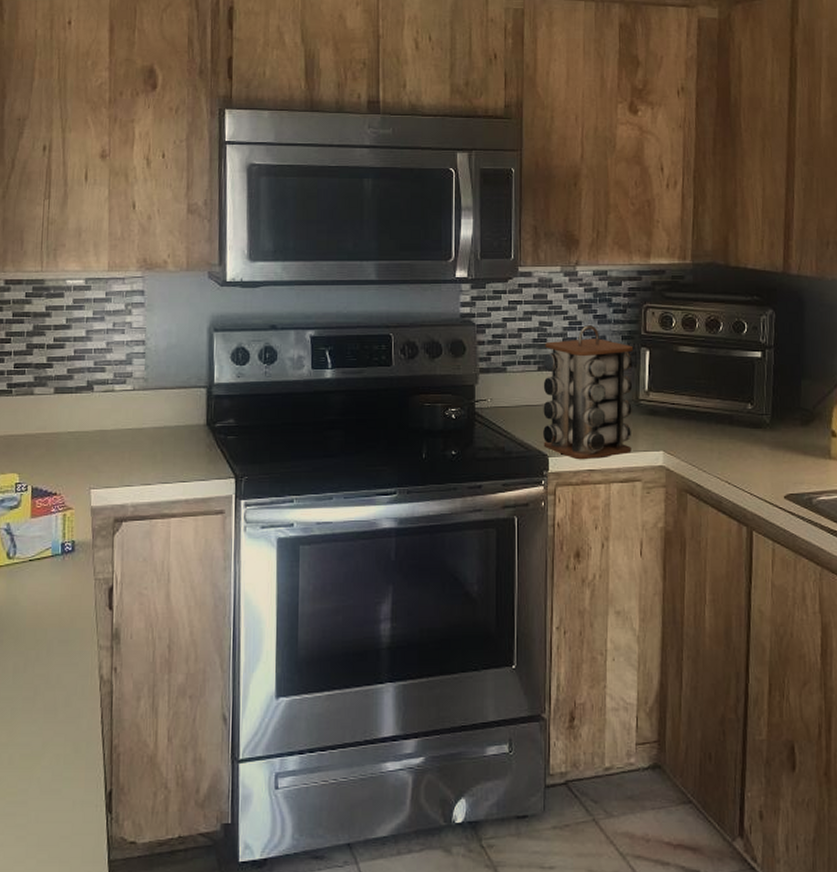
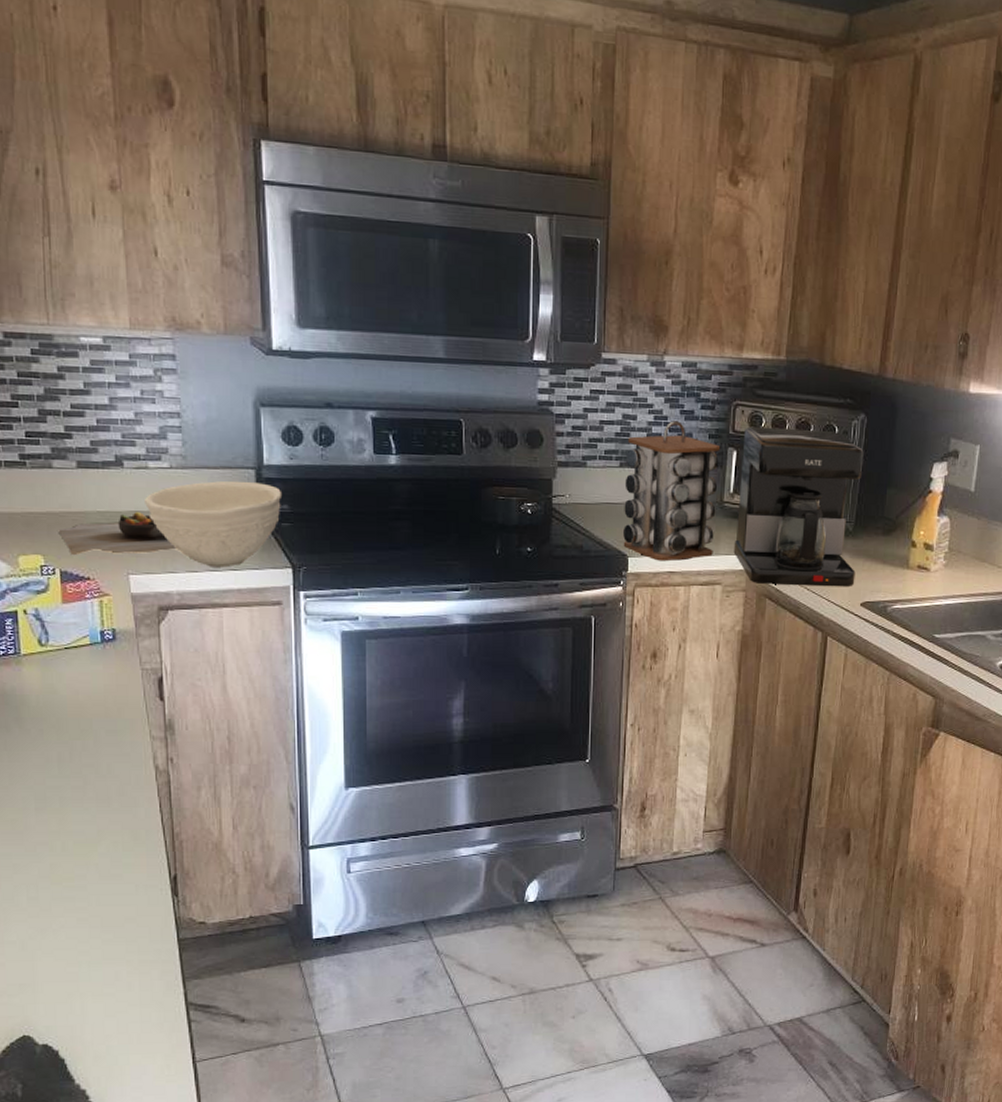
cutting board: none [33,431,133,473] -> present [58,512,176,556]
bowl: none [109,399,230,480] -> present [145,480,283,568]
coffee maker: none [651,326,777,480] -> present [733,426,864,587]

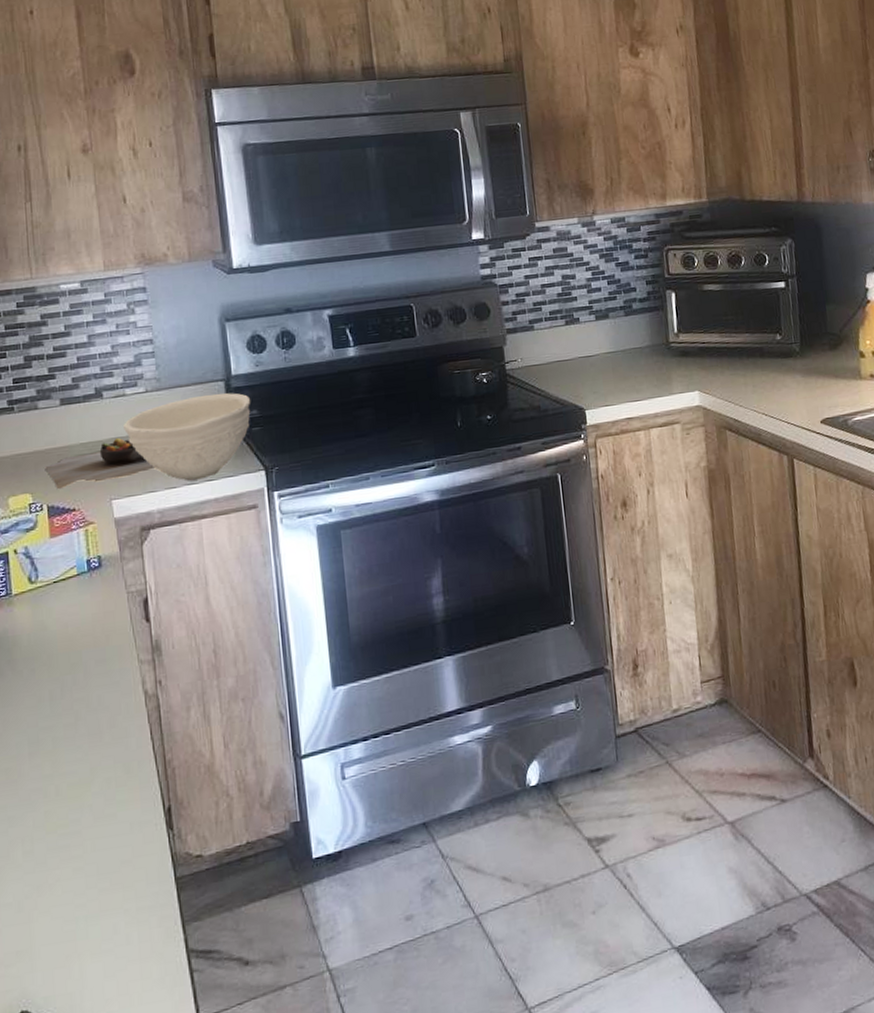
spice rack: present [623,421,721,562] -> none [570,273,667,410]
coffee maker: present [733,426,864,587] -> none [679,259,811,417]

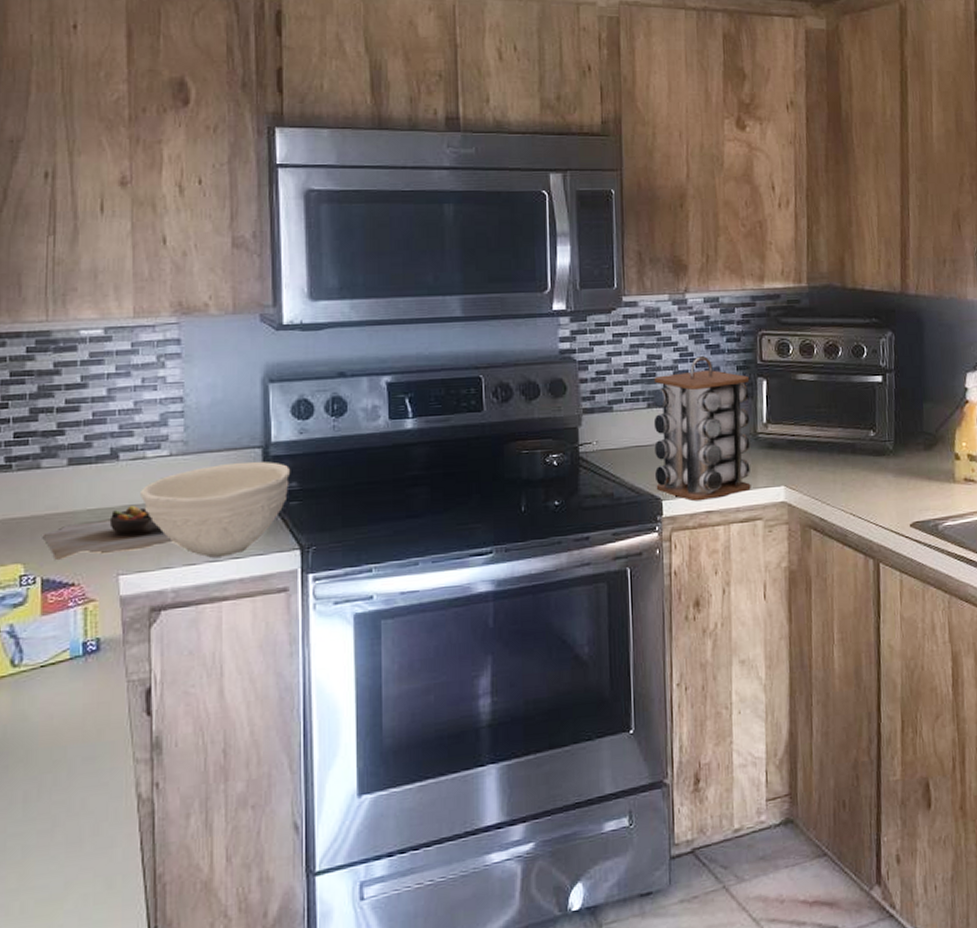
spice rack: none [570,273,667,410] -> present [653,356,751,502]

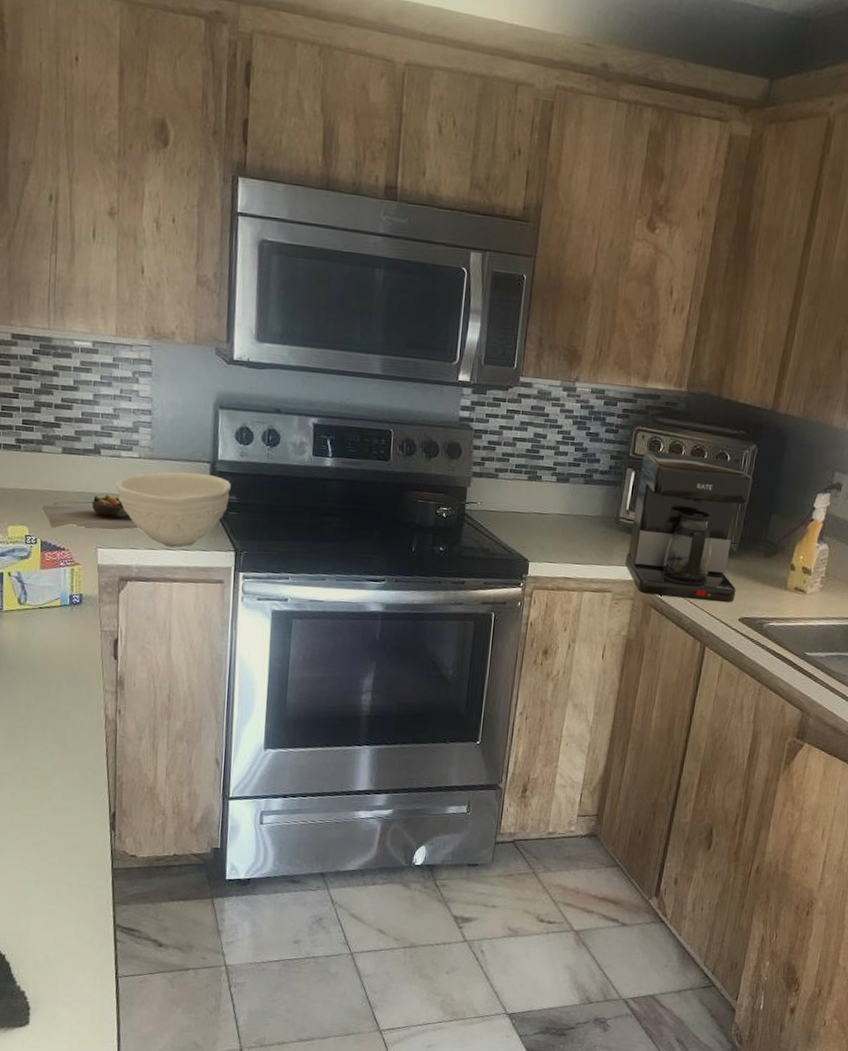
spice rack: present [653,356,751,502] -> none [525,441,621,569]
coffee maker: none [772,351,902,515] -> present [625,450,753,603]

